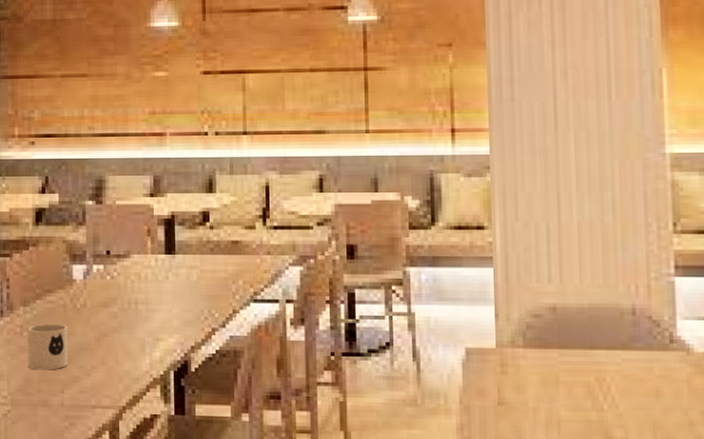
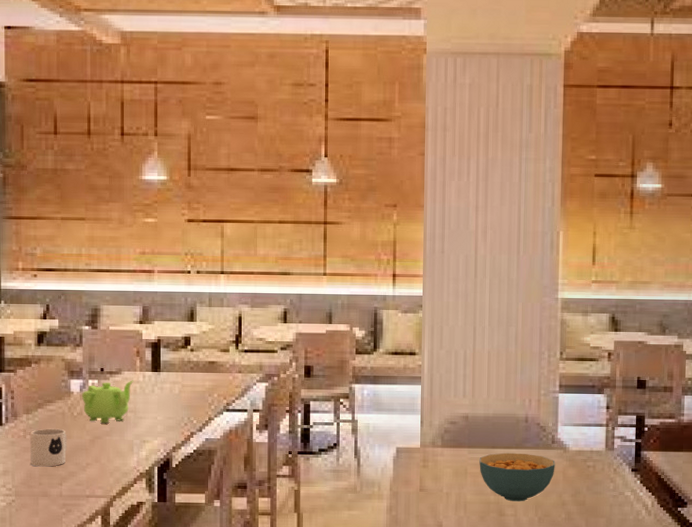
teapot: none [86,265,145,317] -> present [82,380,134,423]
cereal bowl: none [574,355,677,421] -> present [479,452,555,502]

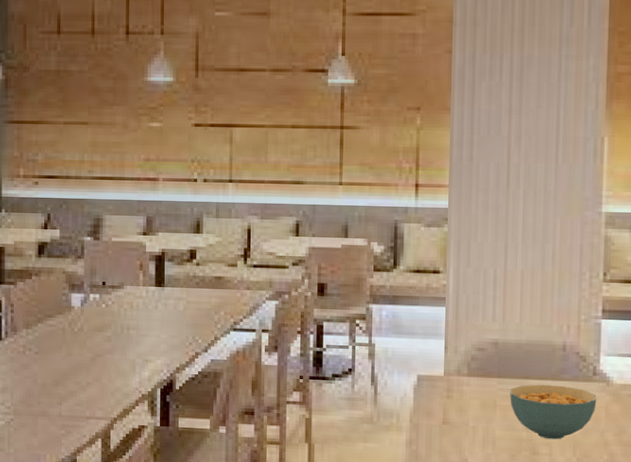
mug: present [30,428,67,467] -> none [30,344,68,385]
teapot: present [82,380,134,423] -> none [83,295,137,340]

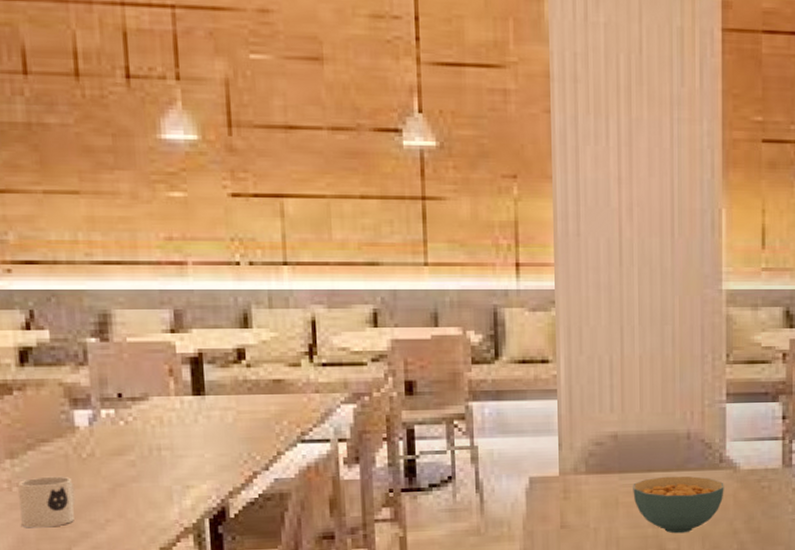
mug: none [30,344,68,385] -> present [18,476,76,528]

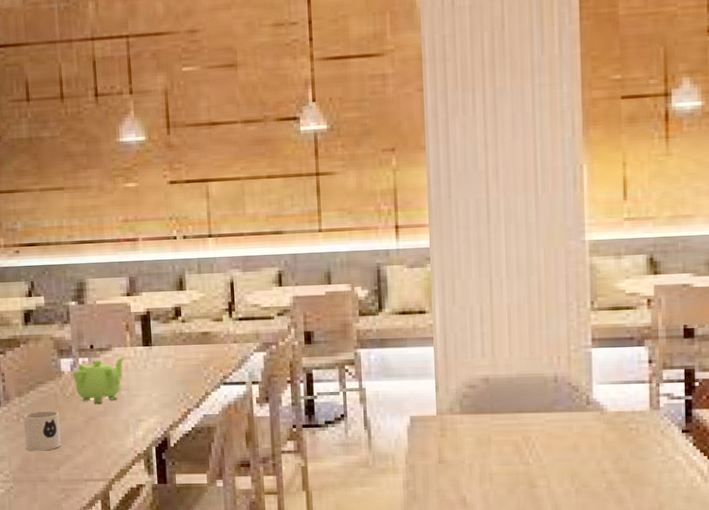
teapot: none [92,408,168,466] -> present [73,356,125,403]
cereal bowl: present [633,476,724,534] -> none [504,417,592,472]

